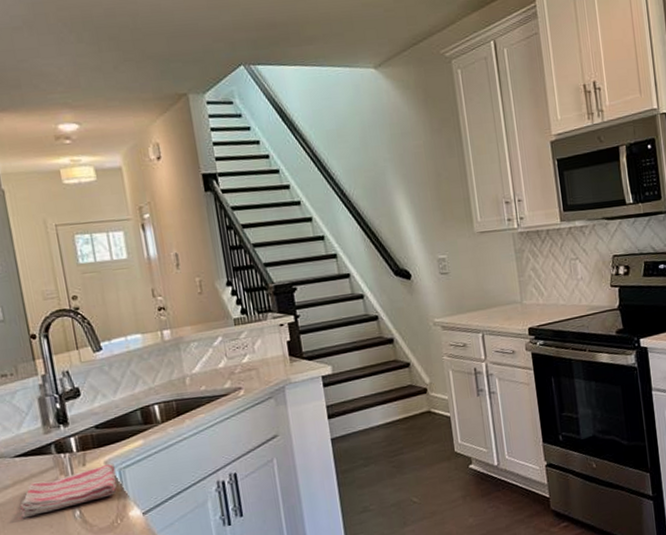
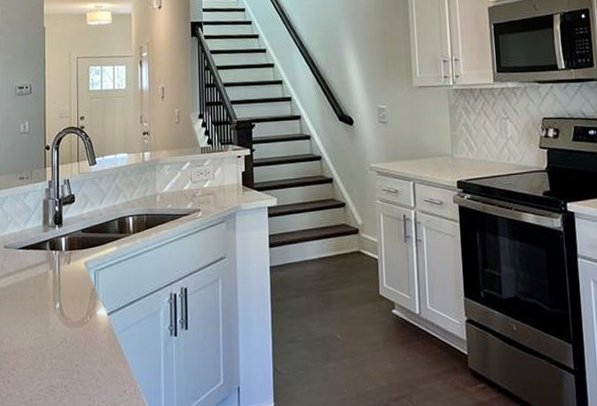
dish towel: present [20,463,117,519] -> none [16,264,92,304]

